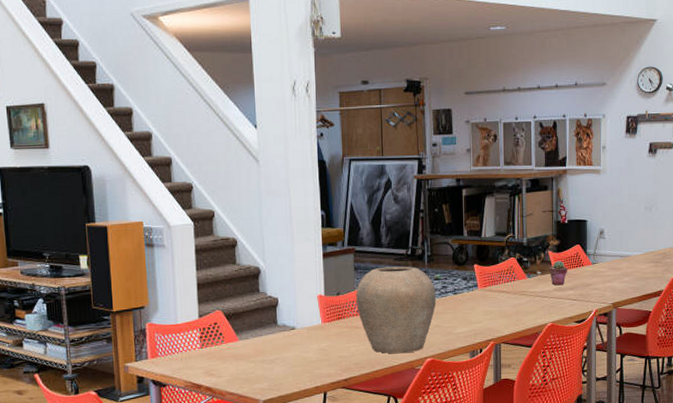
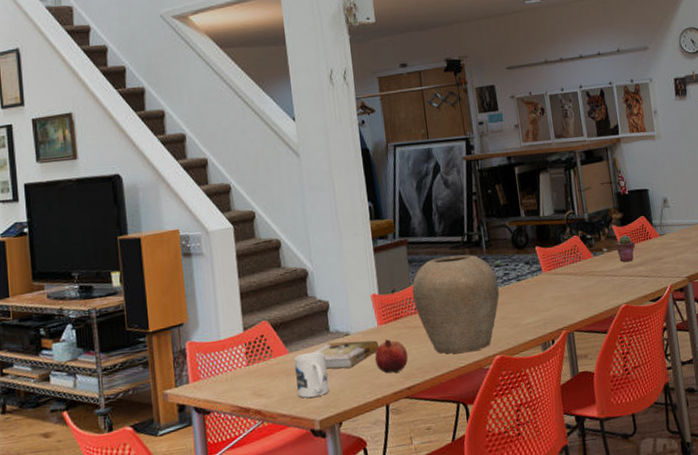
mug: none [243,341,273,380] -> present [293,351,329,398]
book: none [260,334,322,358] -> present [312,340,379,369]
fruit: none [316,336,347,366] -> present [374,339,409,374]

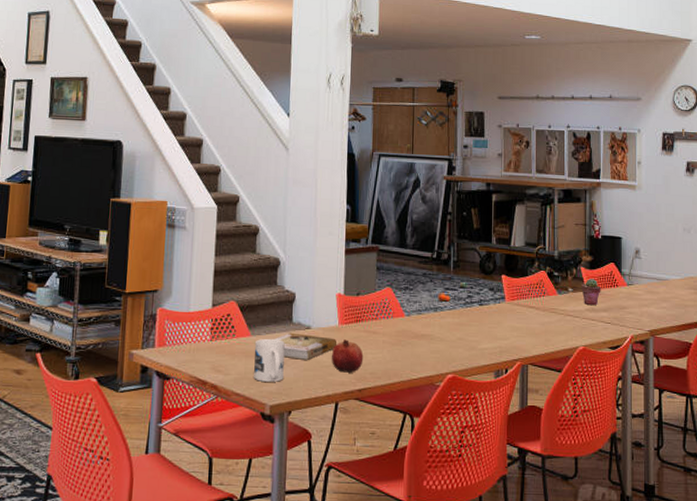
vase: present [412,254,500,354] -> none [376,269,461,366]

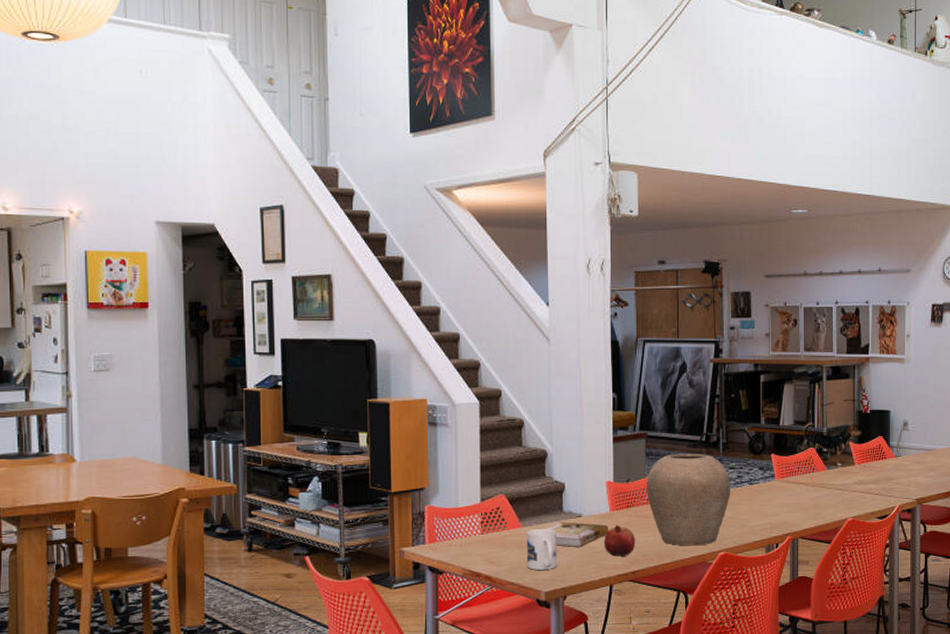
vase: none [376,269,461,366] -> present [647,453,731,546]
potted succulent: present [581,279,601,306] -> none [850,453,869,479]

